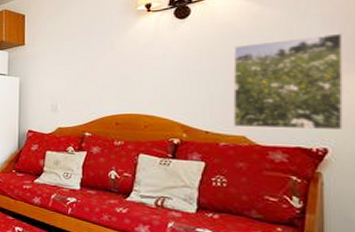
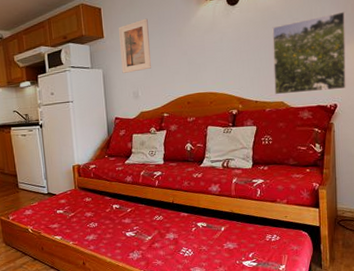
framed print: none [41,28,76,84] -> present [119,18,152,73]

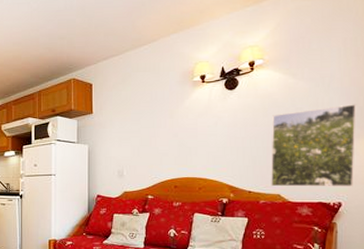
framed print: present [119,18,152,73] -> none [108,97,140,151]

